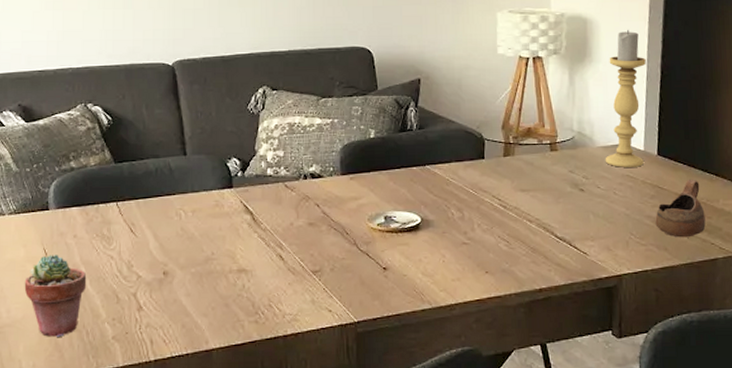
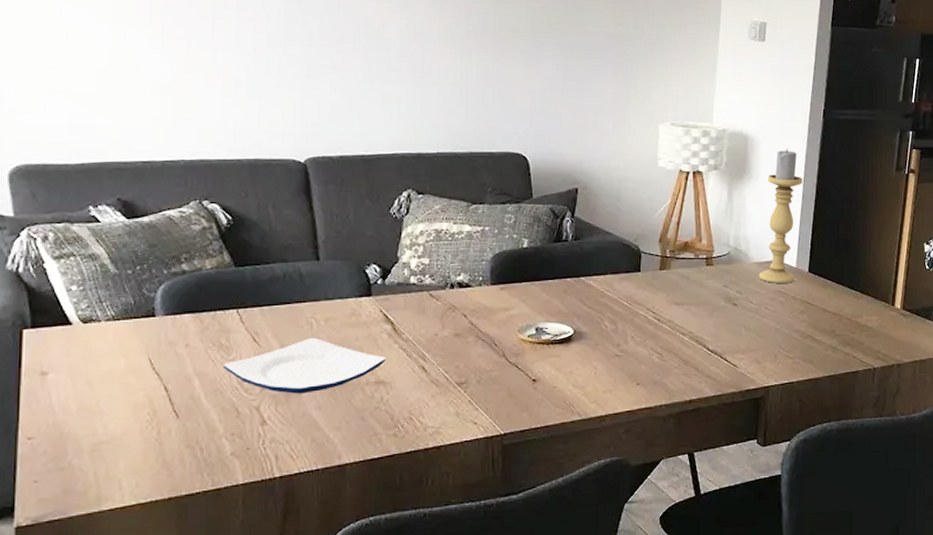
potted succulent: present [24,255,87,337] -> none [125,365,201,454]
plate: none [105,227,247,281] -> present [223,337,387,394]
cup: present [655,179,706,238] -> none [803,295,849,351]

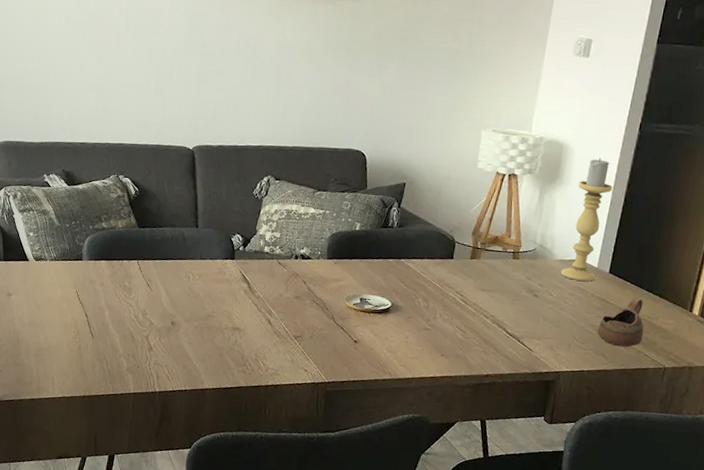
plate: present [223,337,387,394] -> none [125,287,242,331]
cup: none [803,295,849,351] -> present [597,297,644,348]

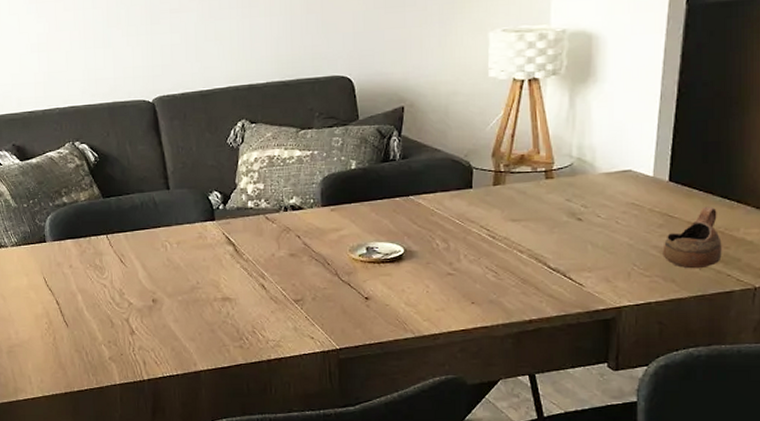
candle holder: present [560,157,612,282] -> none [607,43,660,195]

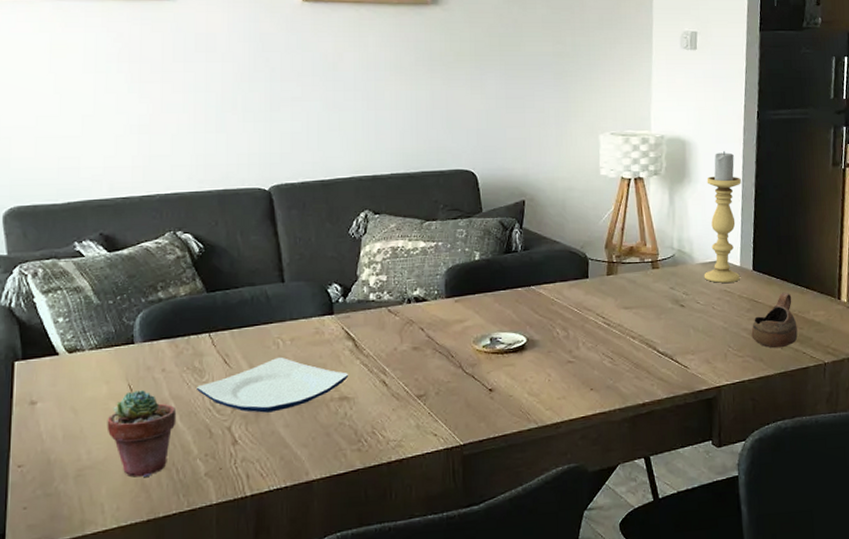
potted succulent: none [29,283,84,356] -> present [107,390,177,477]
plate: none [99,258,231,308] -> present [197,357,349,413]
candle holder: none [607,43,660,195] -> present [704,150,741,283]

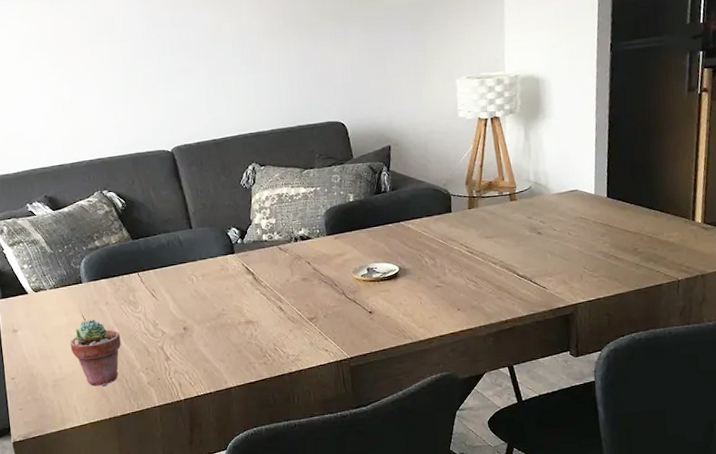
plate: present [197,357,349,413] -> none [133,290,252,335]
candle holder: present [704,150,741,283] -> none [559,85,595,211]
cup: present [751,292,798,349] -> none [606,216,652,269]

